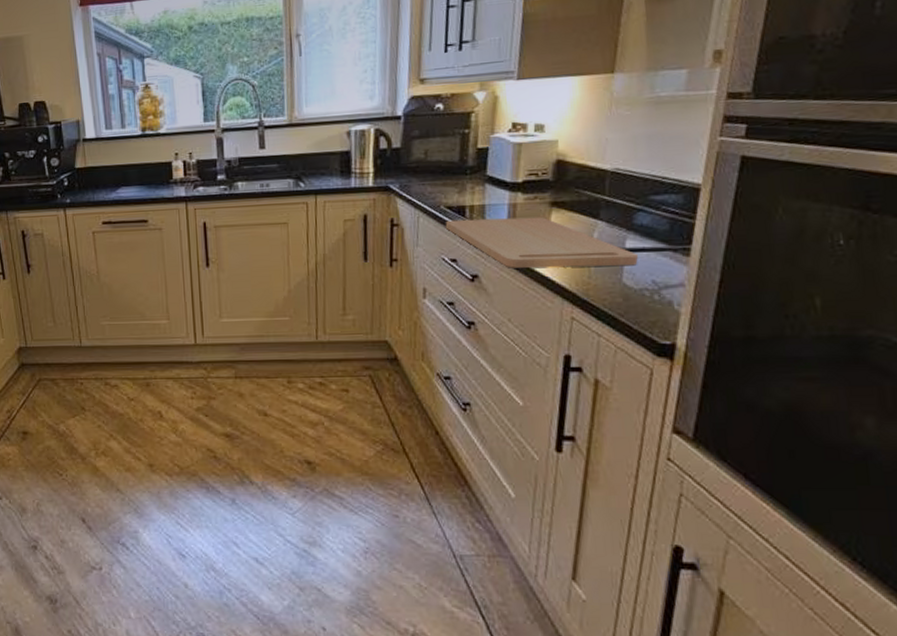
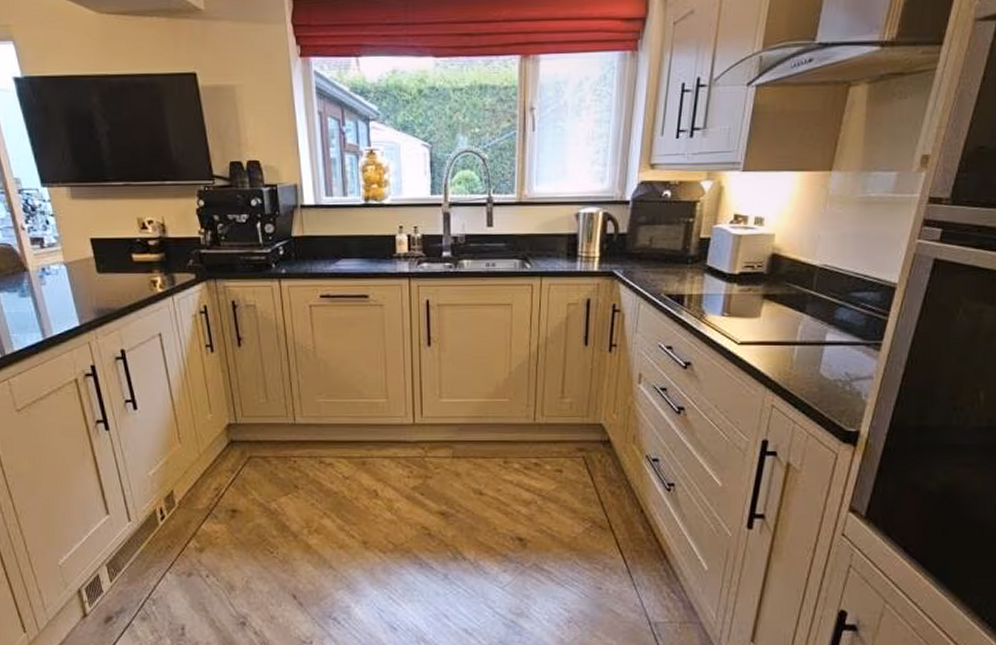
cutting board: present [445,217,638,269] -> none [664,308,835,359]

